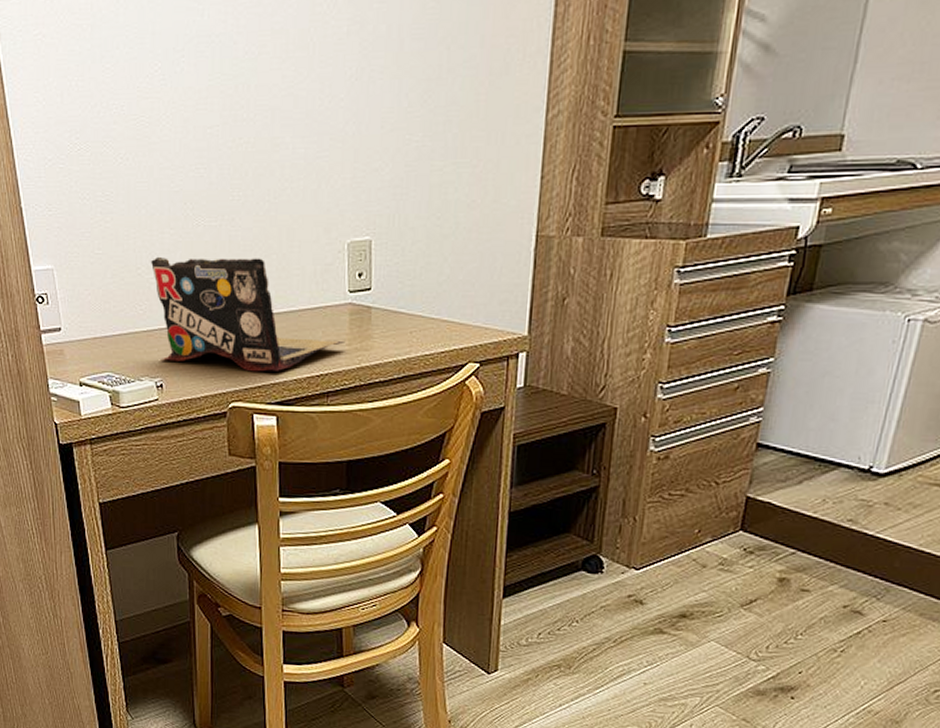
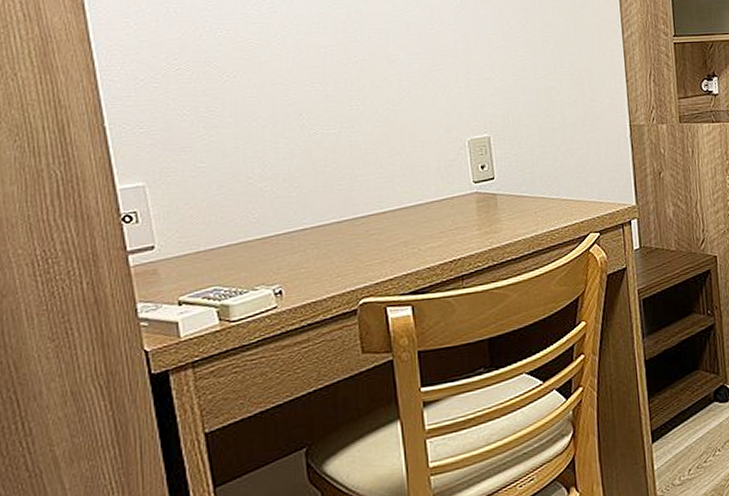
laptop: present [151,256,346,372] -> none [264,159,475,267]

